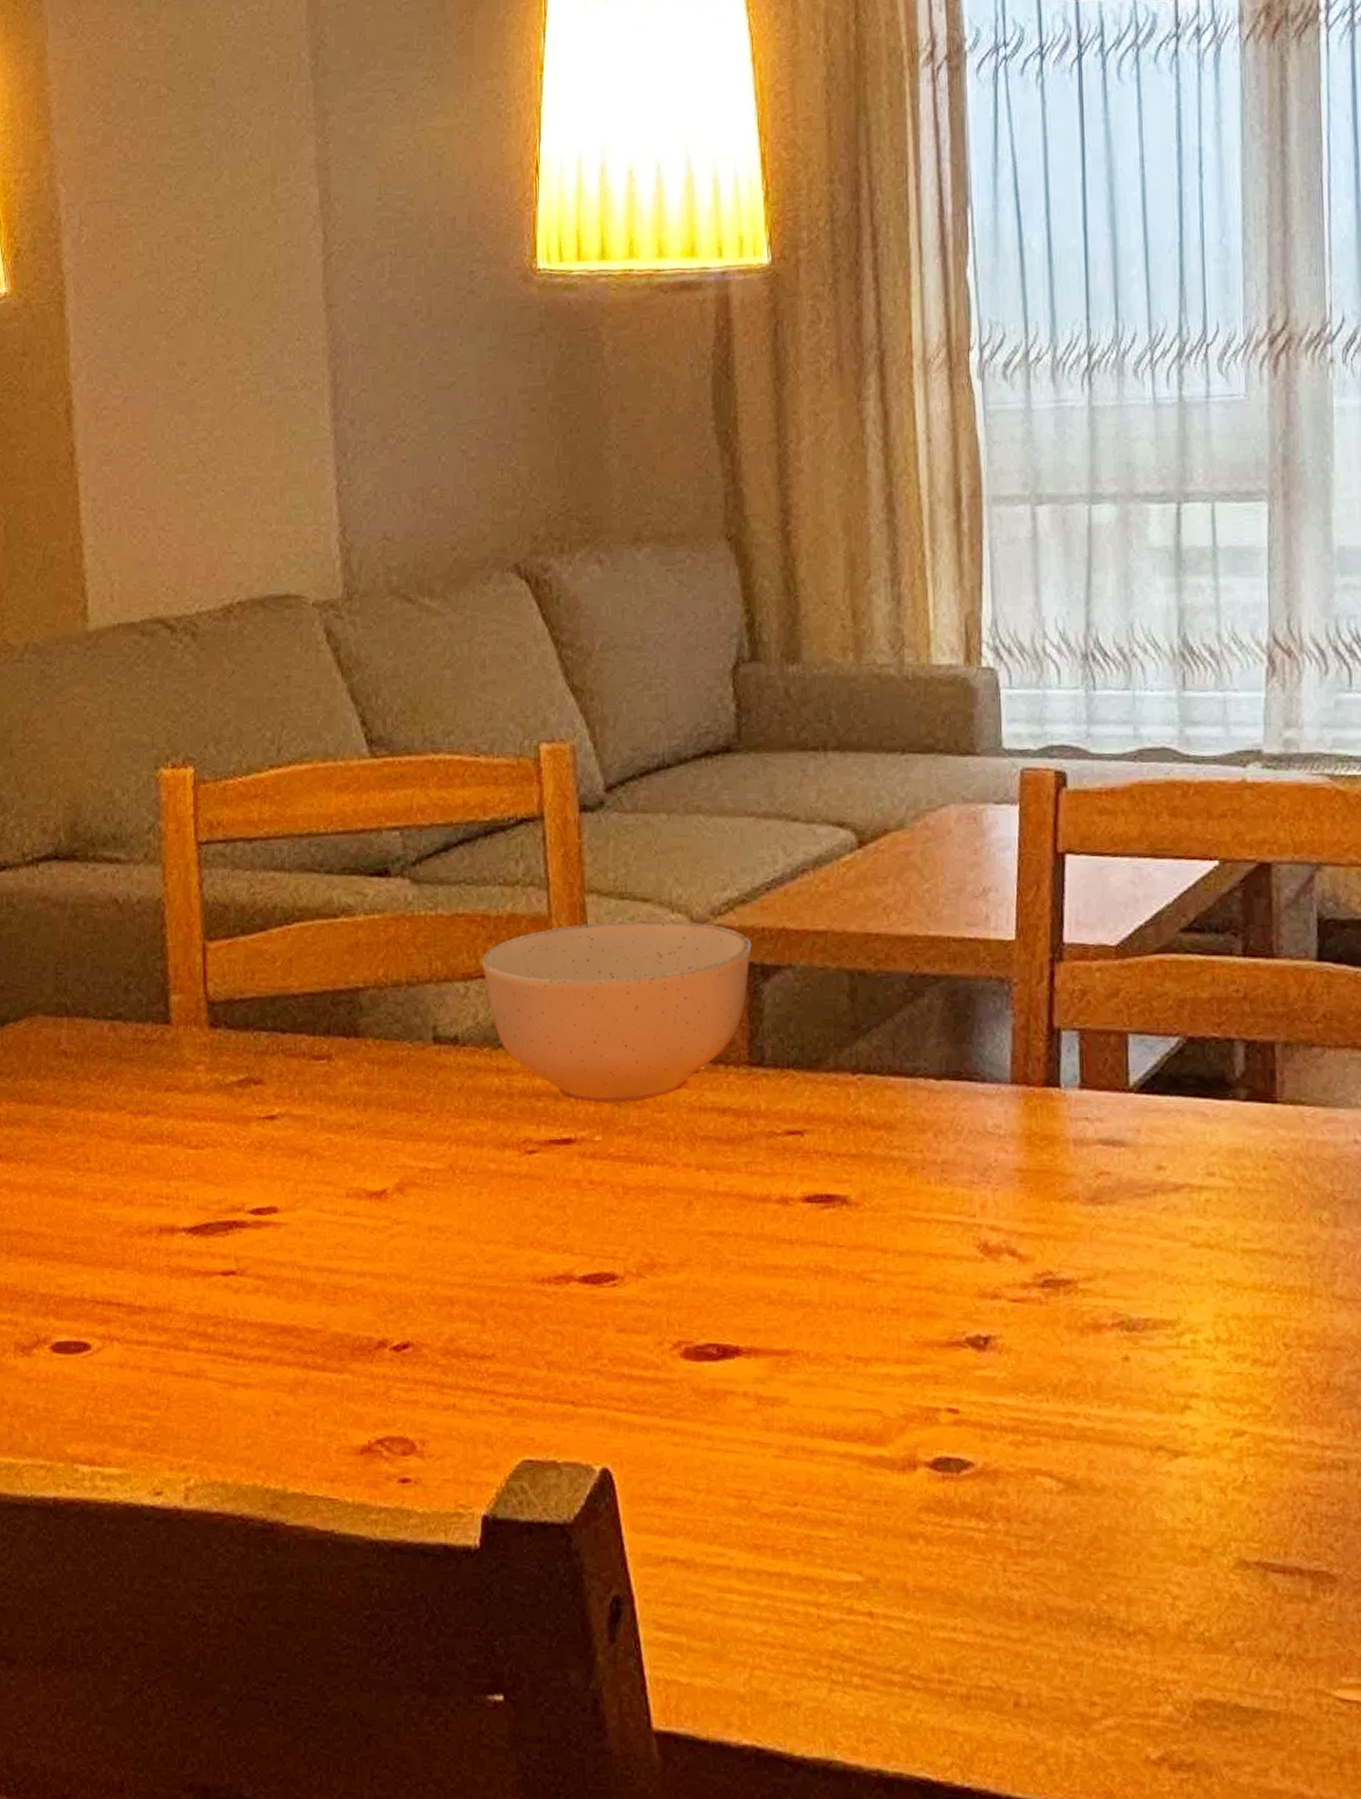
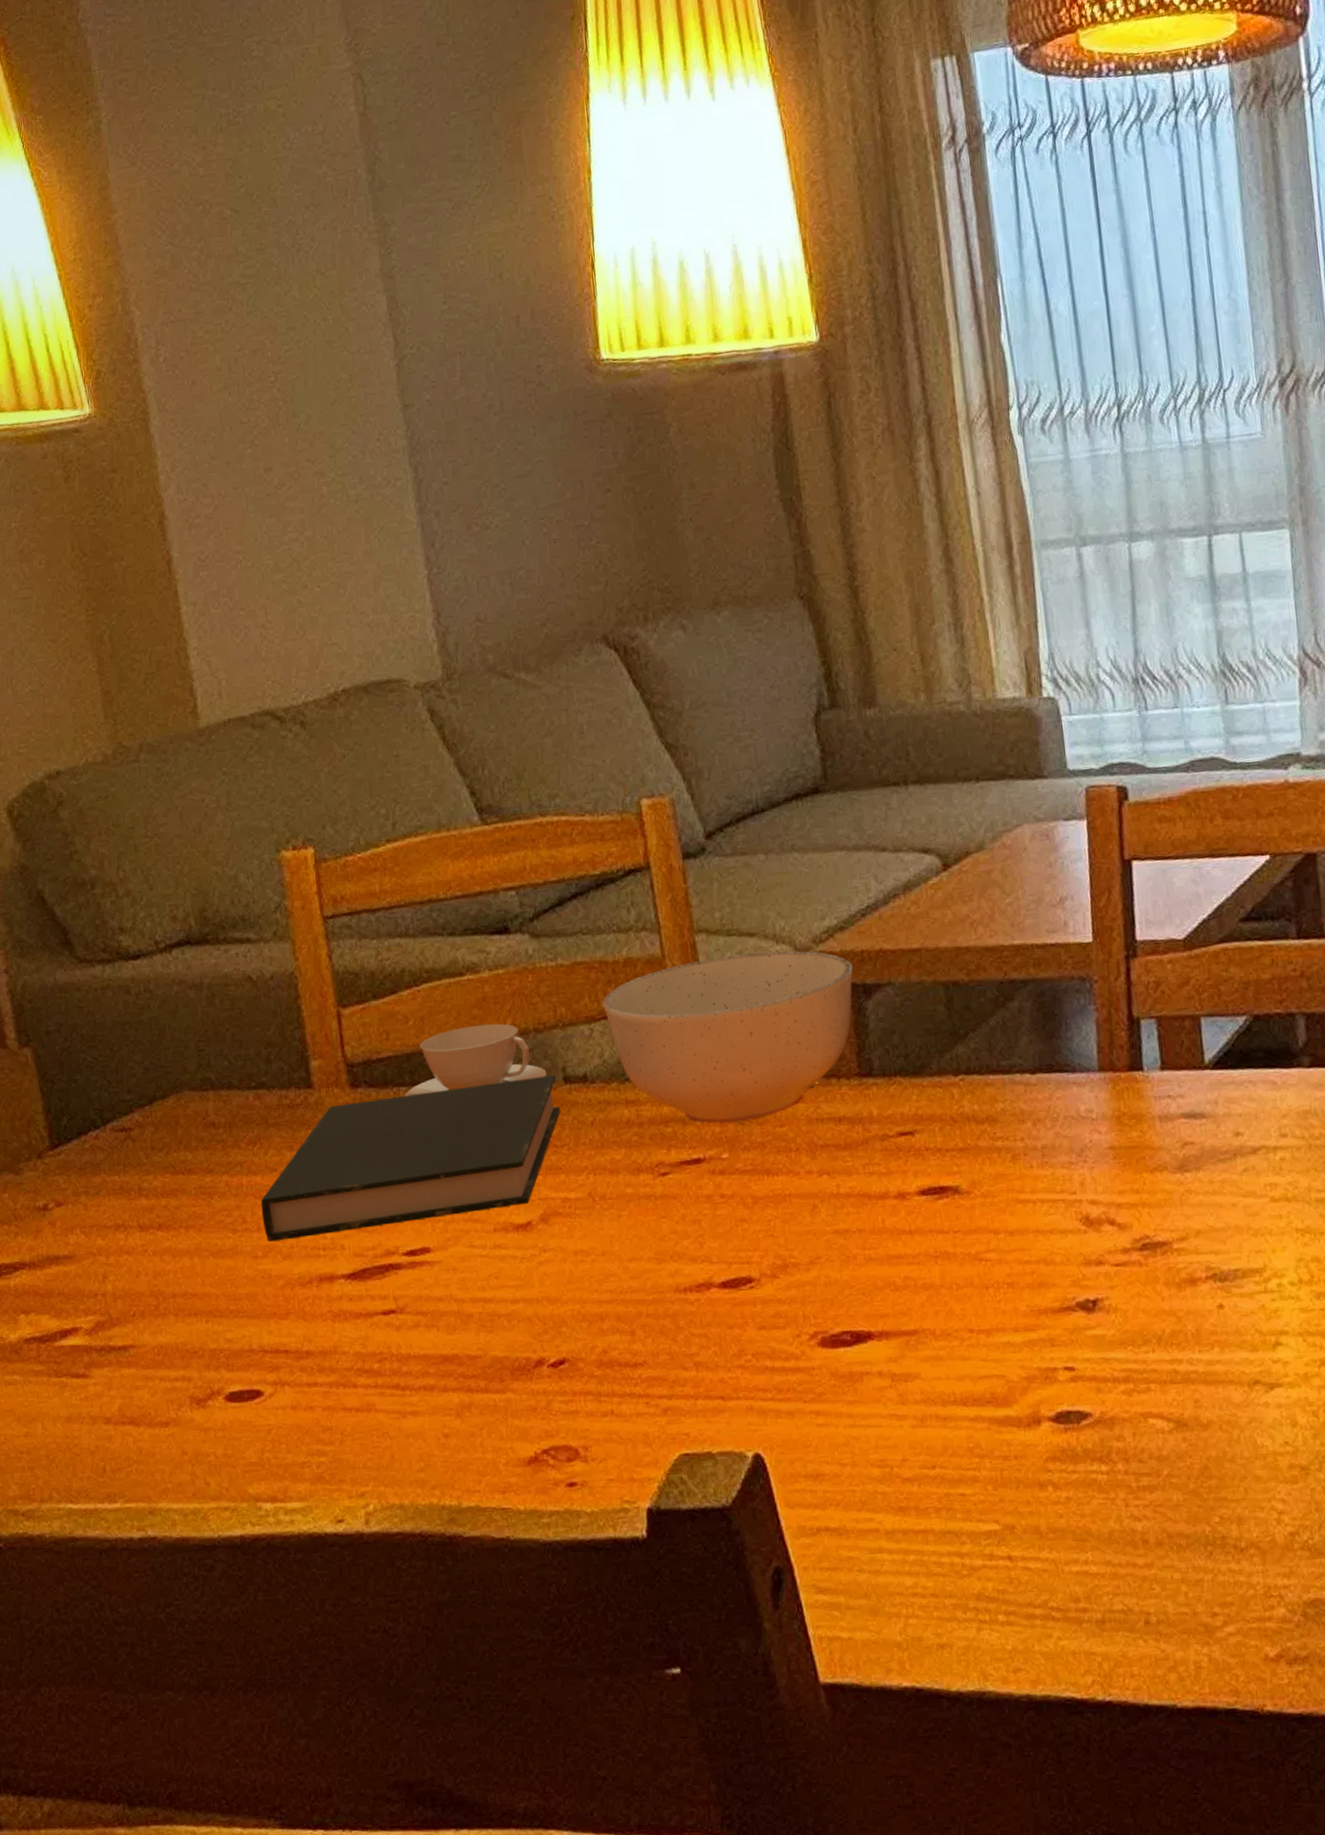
book: none [106,1033,428,1185] -> present [260,1074,561,1242]
teacup: none [264,972,416,1042] -> present [404,1023,547,1097]

